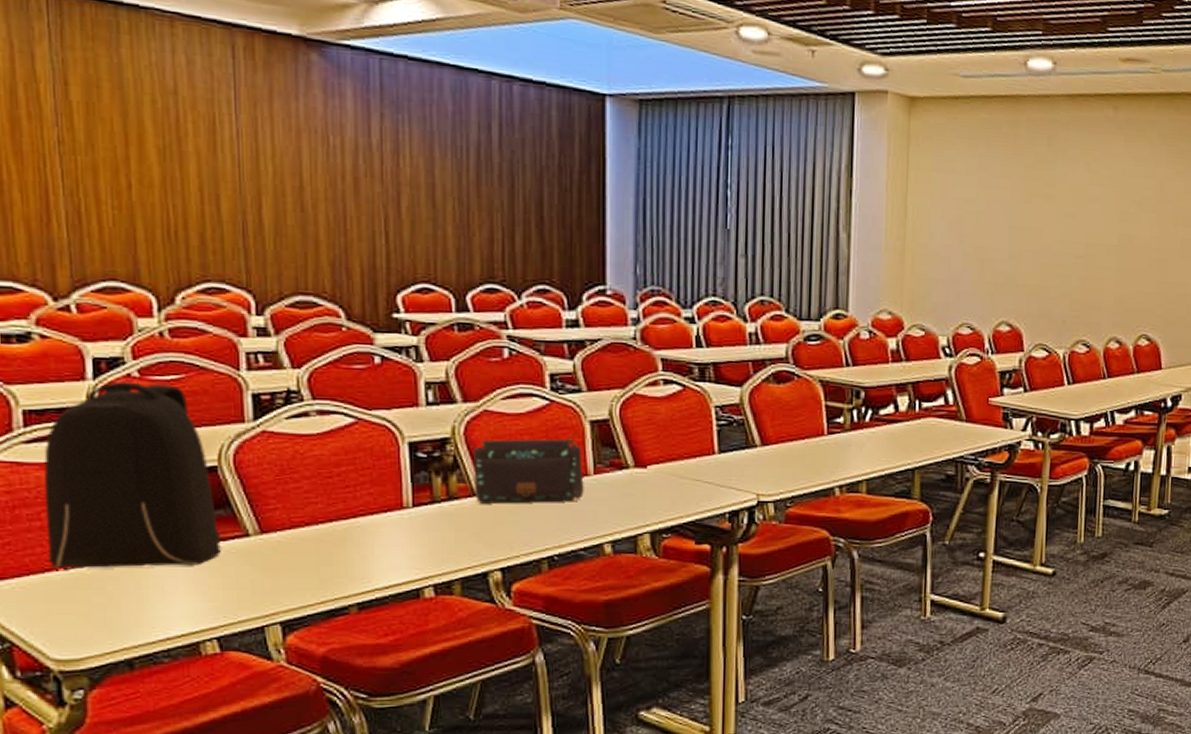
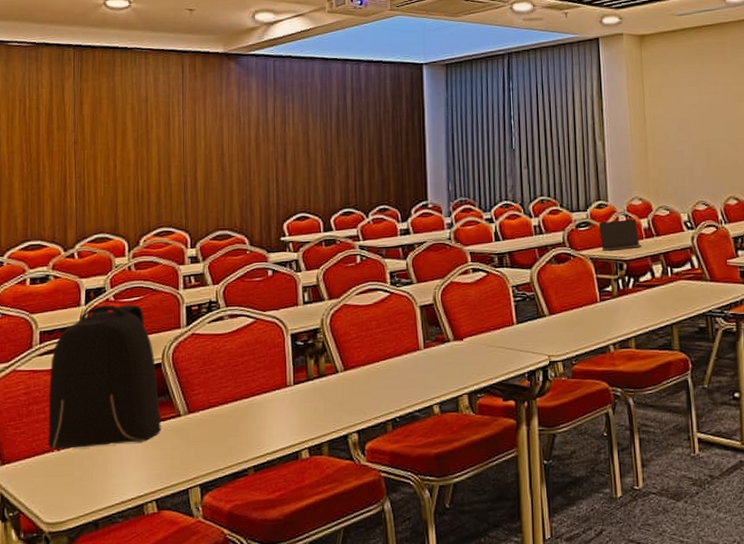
handbag: present [474,438,584,504] -> none [337,321,417,379]
laptop: none [834,336,886,374] -> present [599,219,642,251]

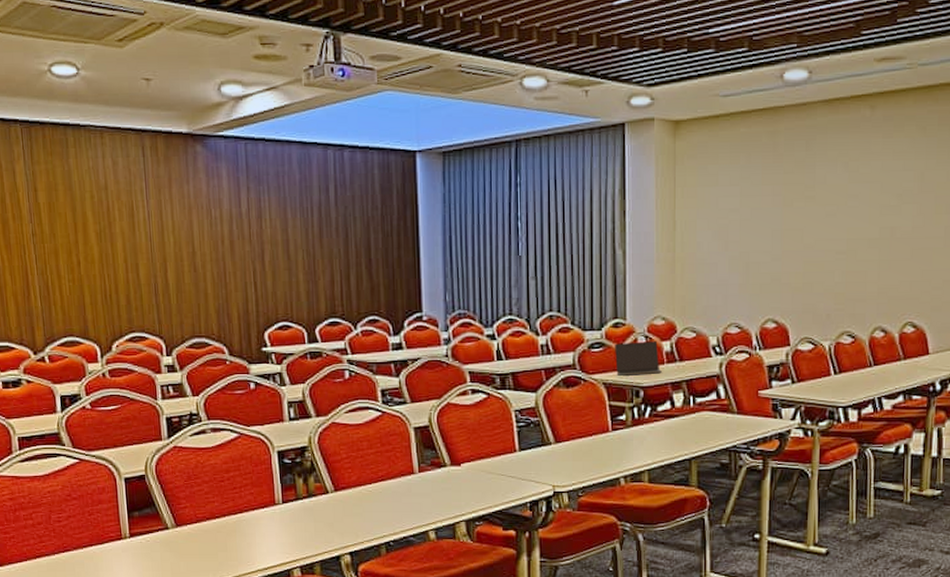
backpack: present [47,304,162,450] -> none [32,412,150,555]

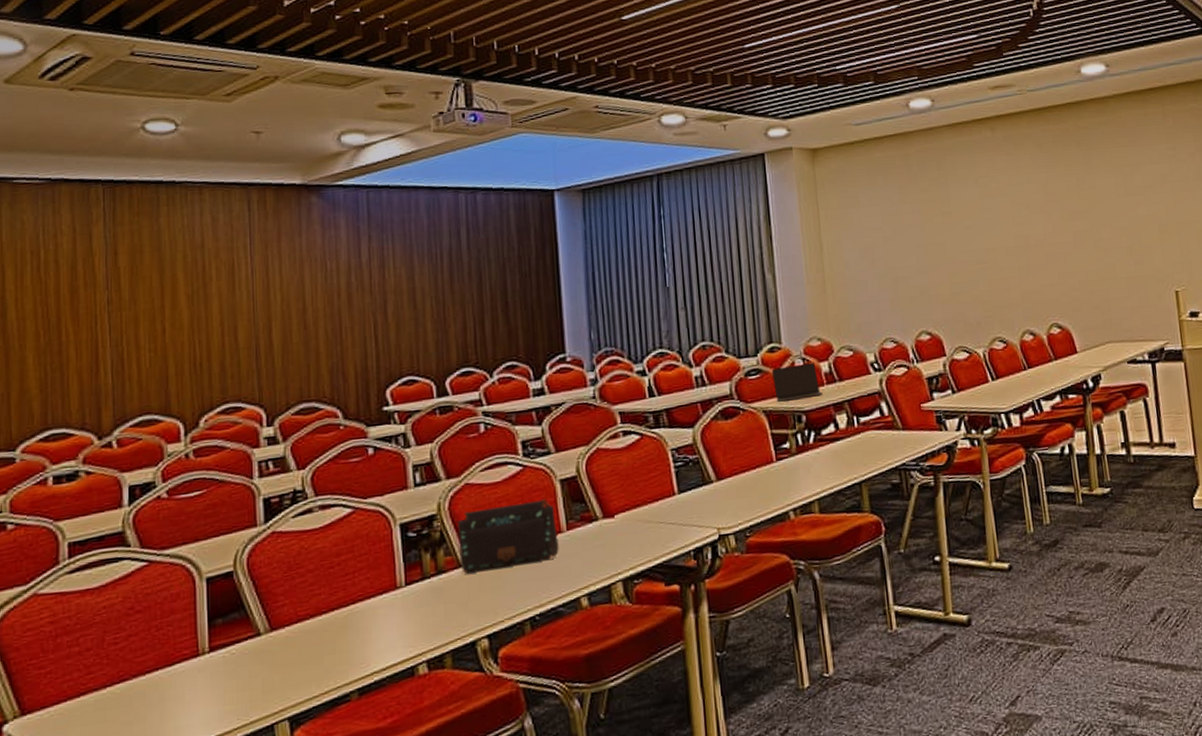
handbag: none [326,443,412,499] -> present [458,499,559,574]

